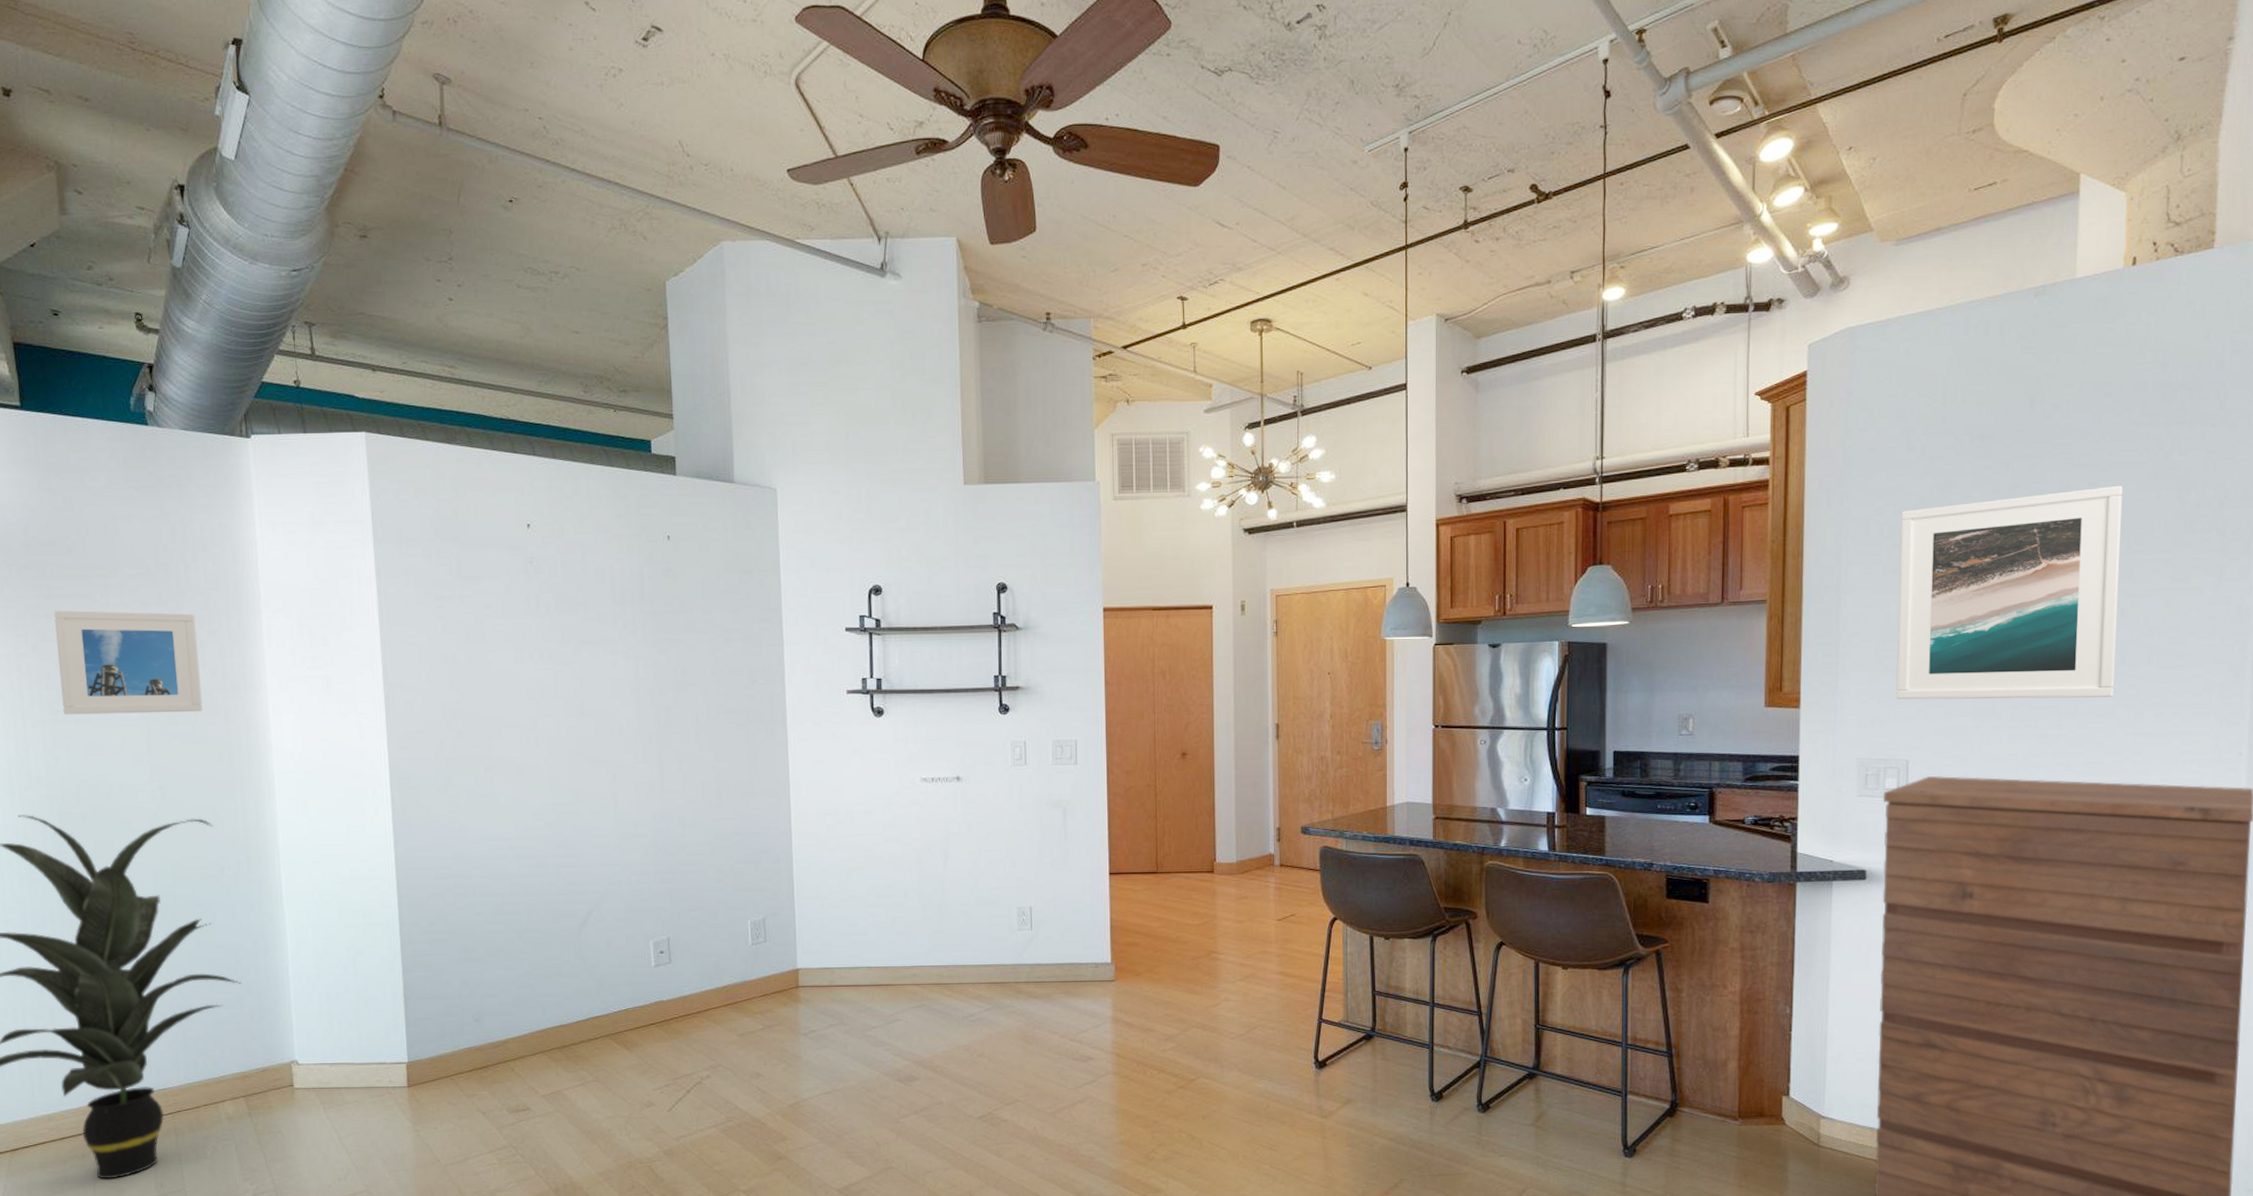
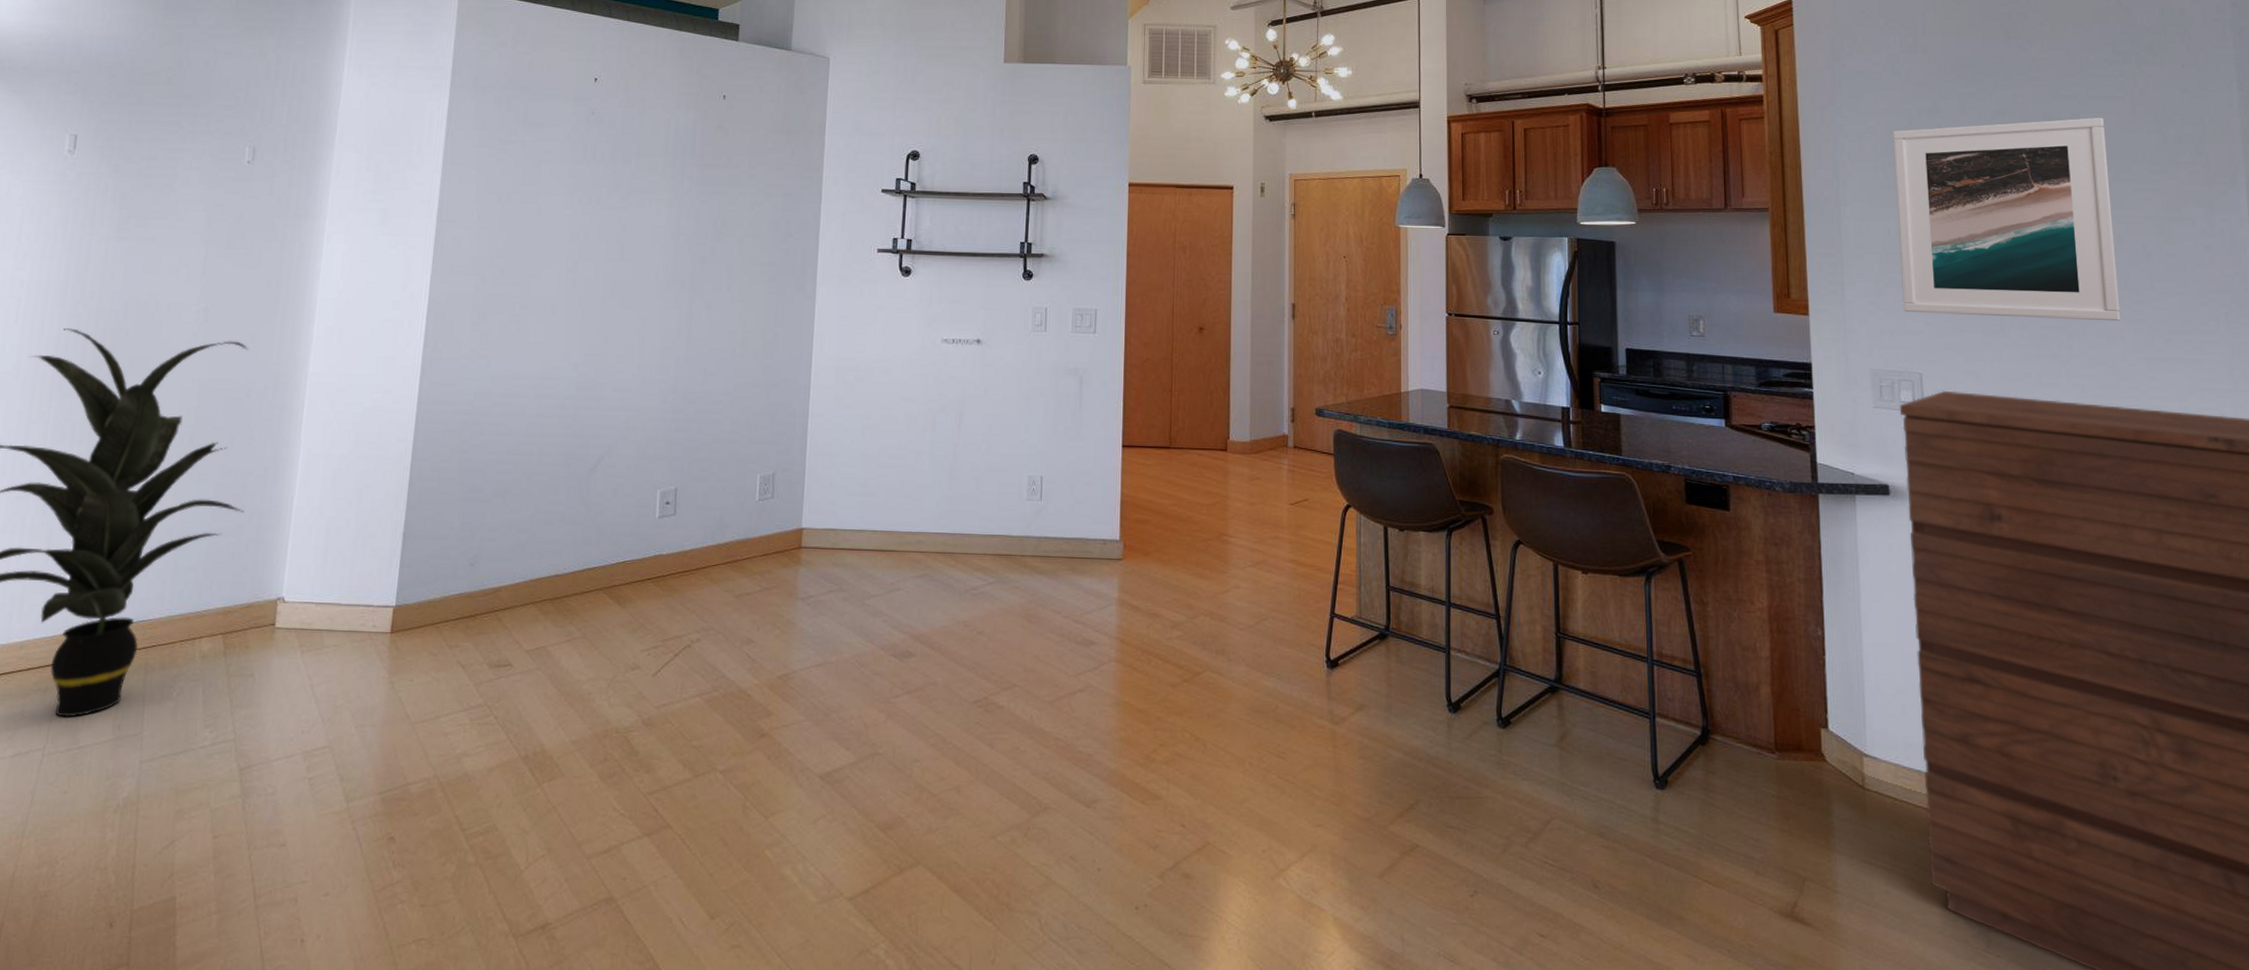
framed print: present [54,610,203,715] -> none [129,135,272,238]

